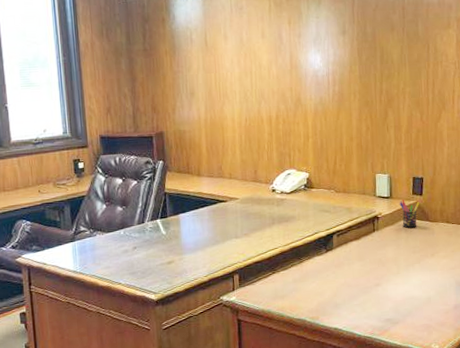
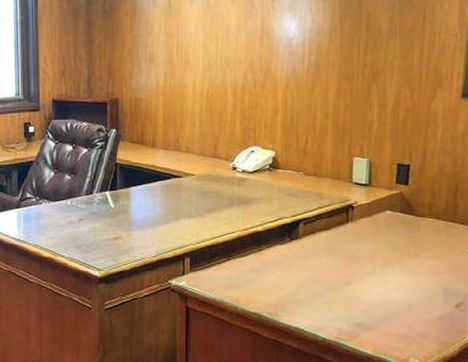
pen holder: present [399,200,420,229] -> none [379,188,405,222]

